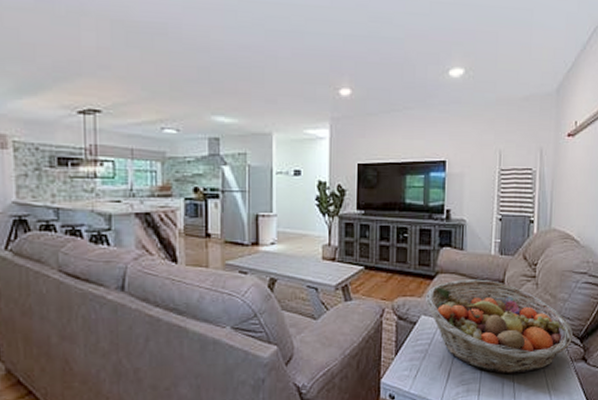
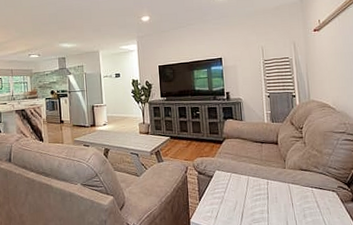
fruit basket: present [426,279,574,374] -> none [218,141,342,214]

